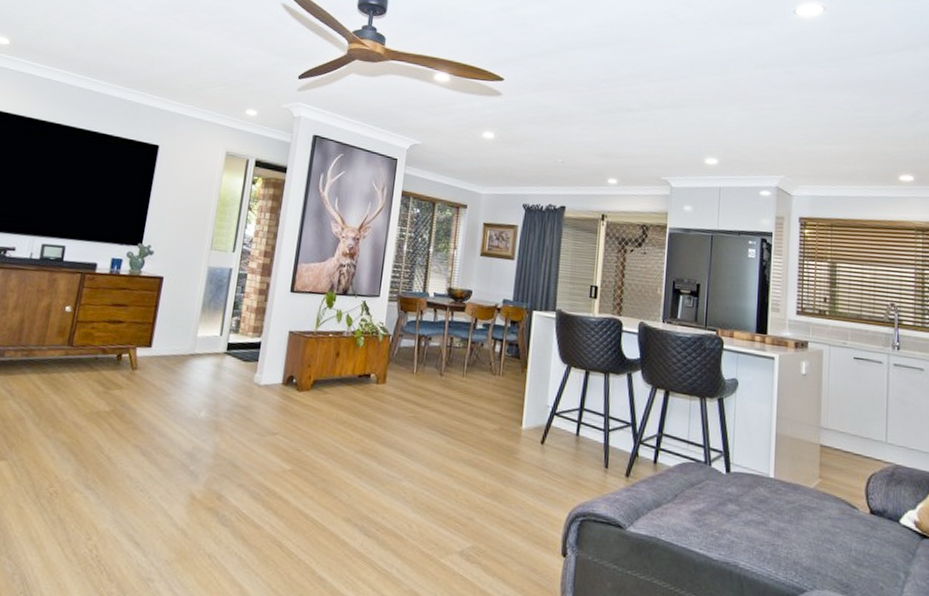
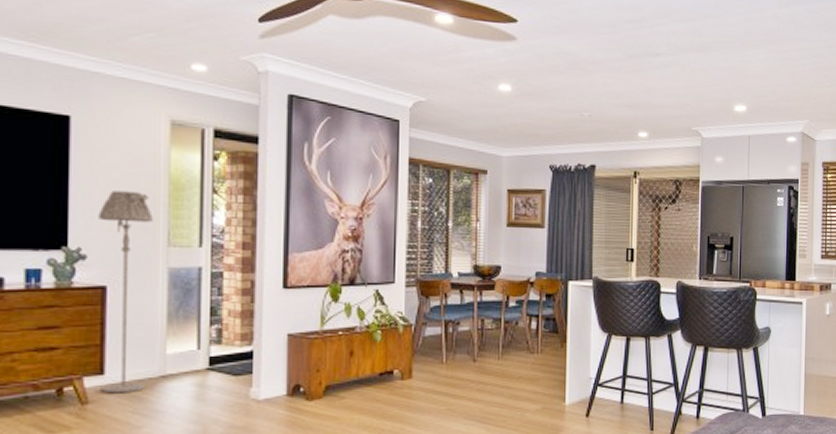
floor lamp: none [147,203,204,365] -> present [98,191,153,394]

